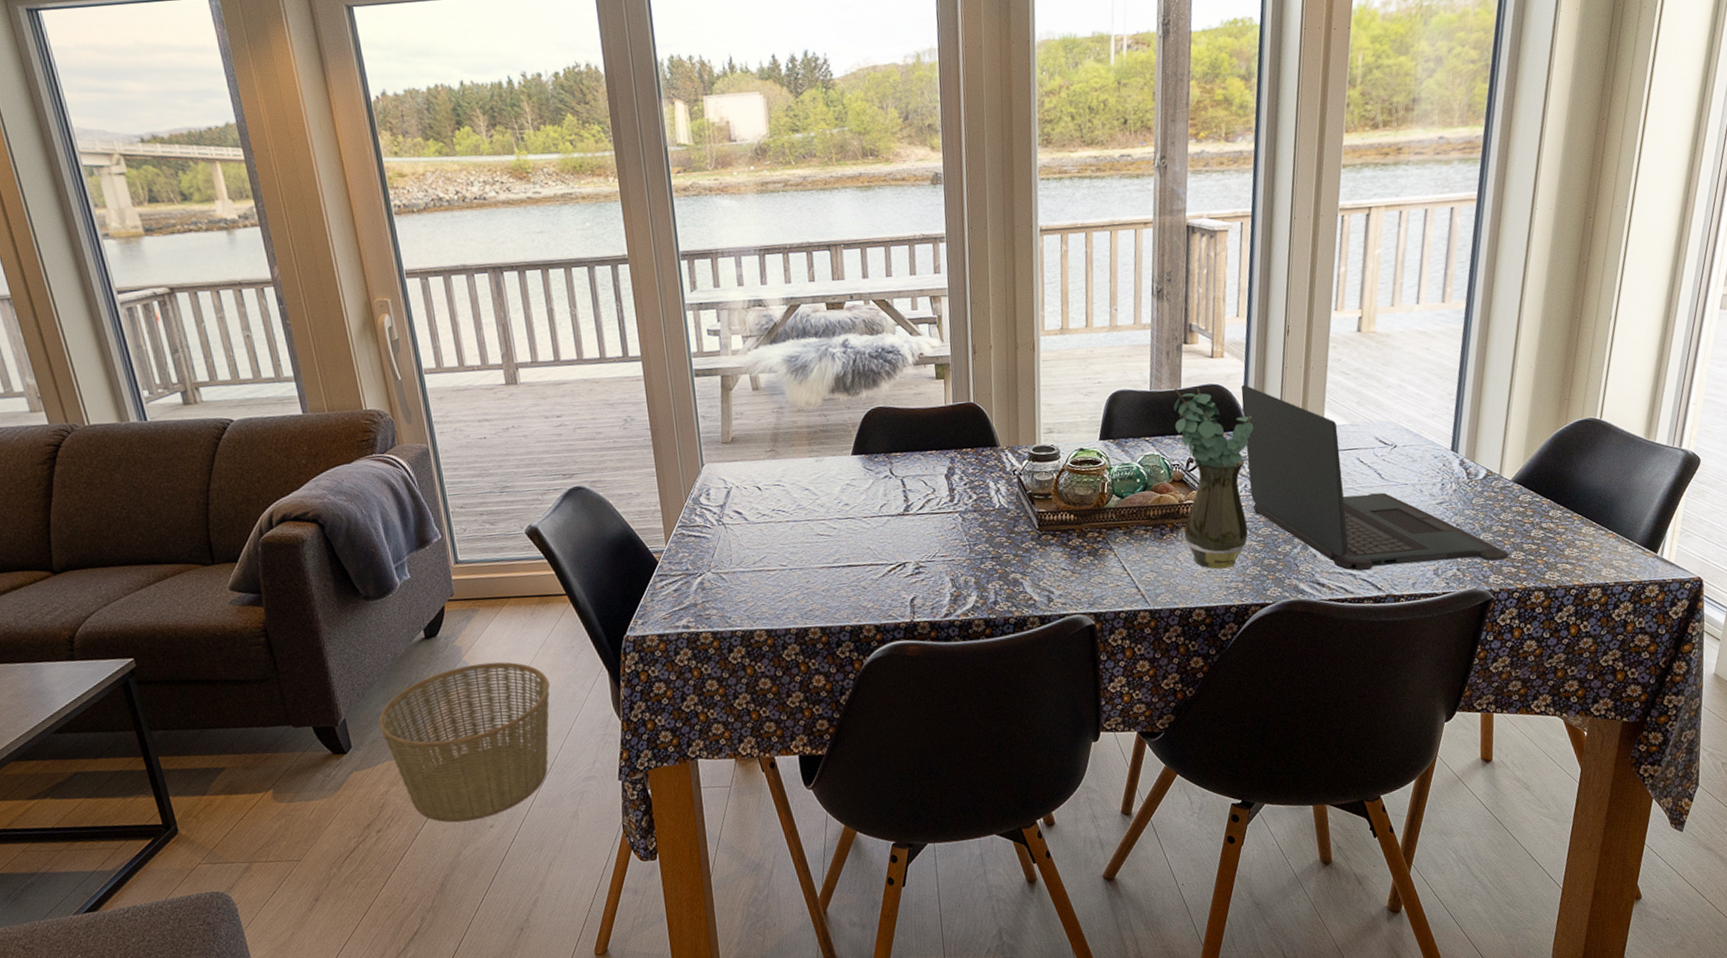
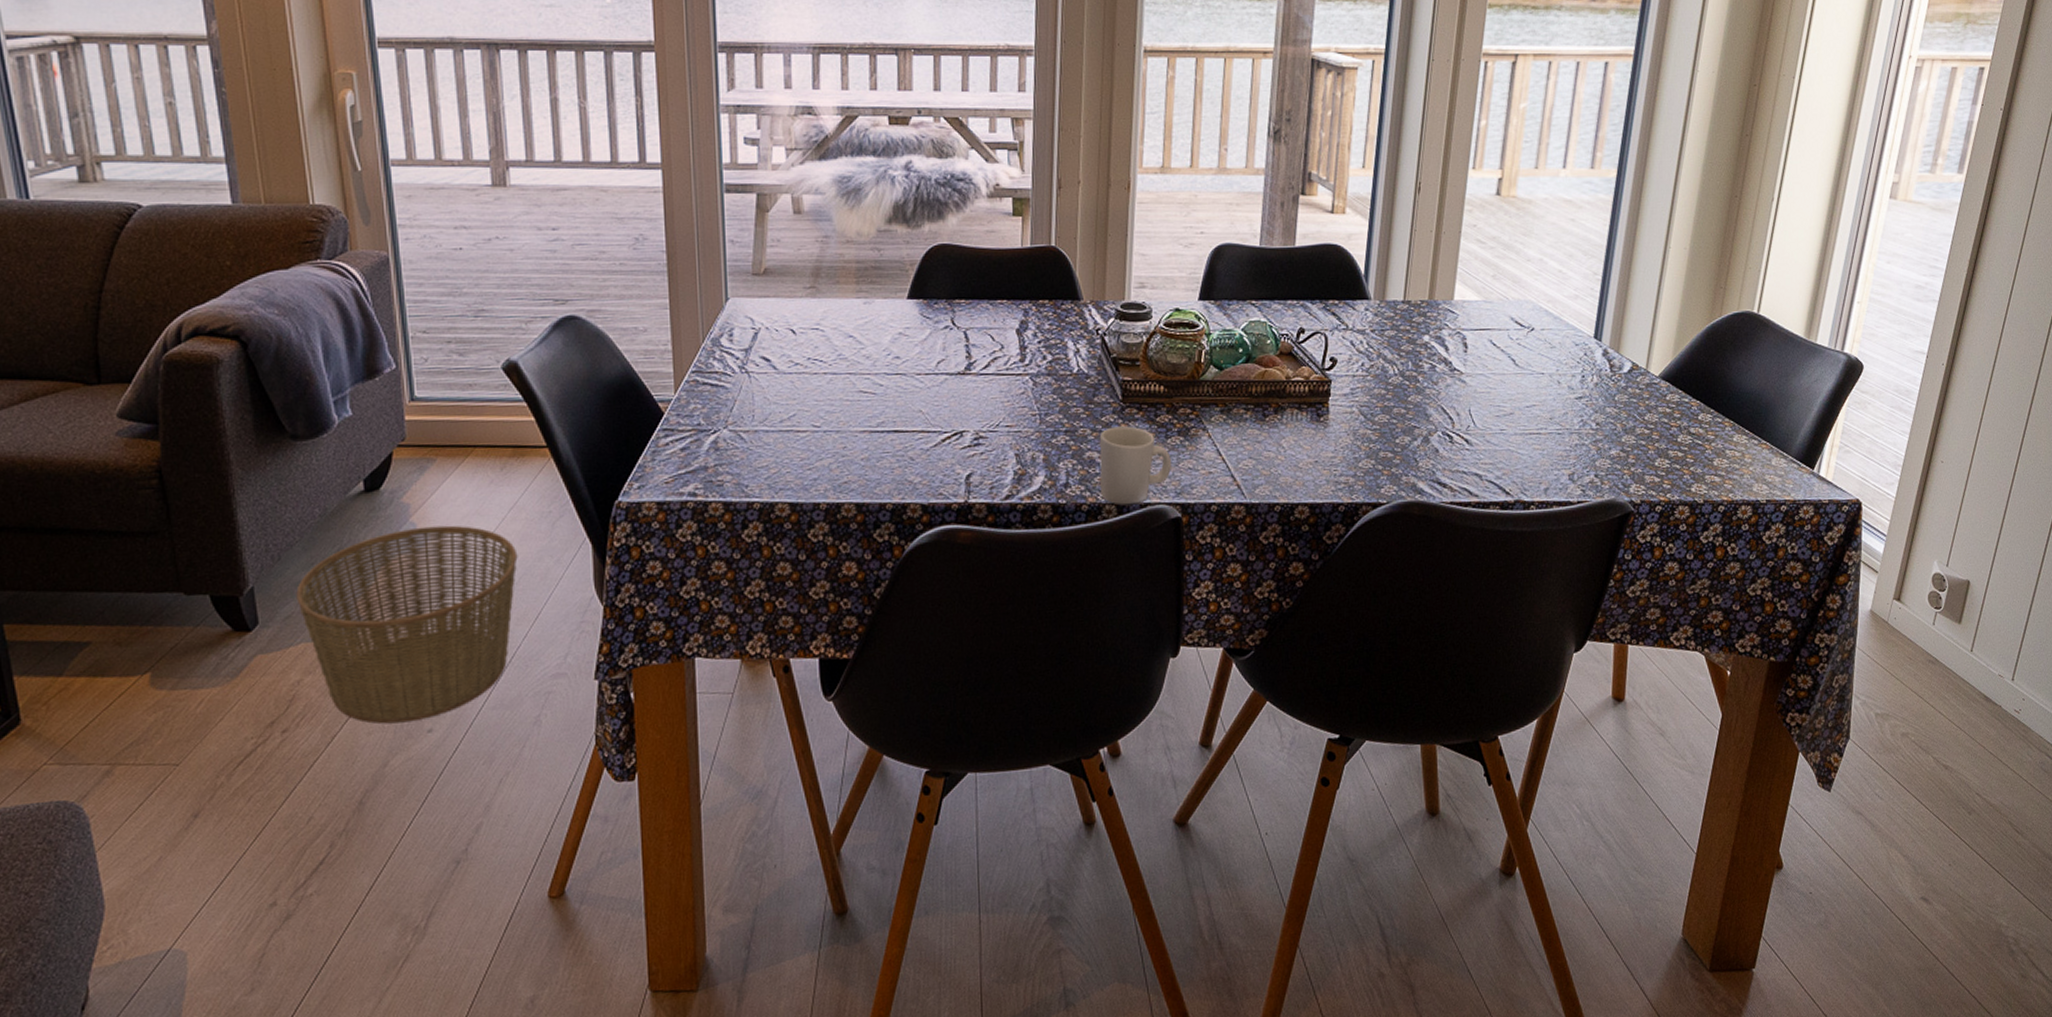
mug: none [1021,550,1085,618] -> present [1099,426,1172,507]
vase: present [1173,387,1254,569] -> none [1286,244,1375,460]
laptop: present [1241,384,1509,571] -> none [1363,246,1653,472]

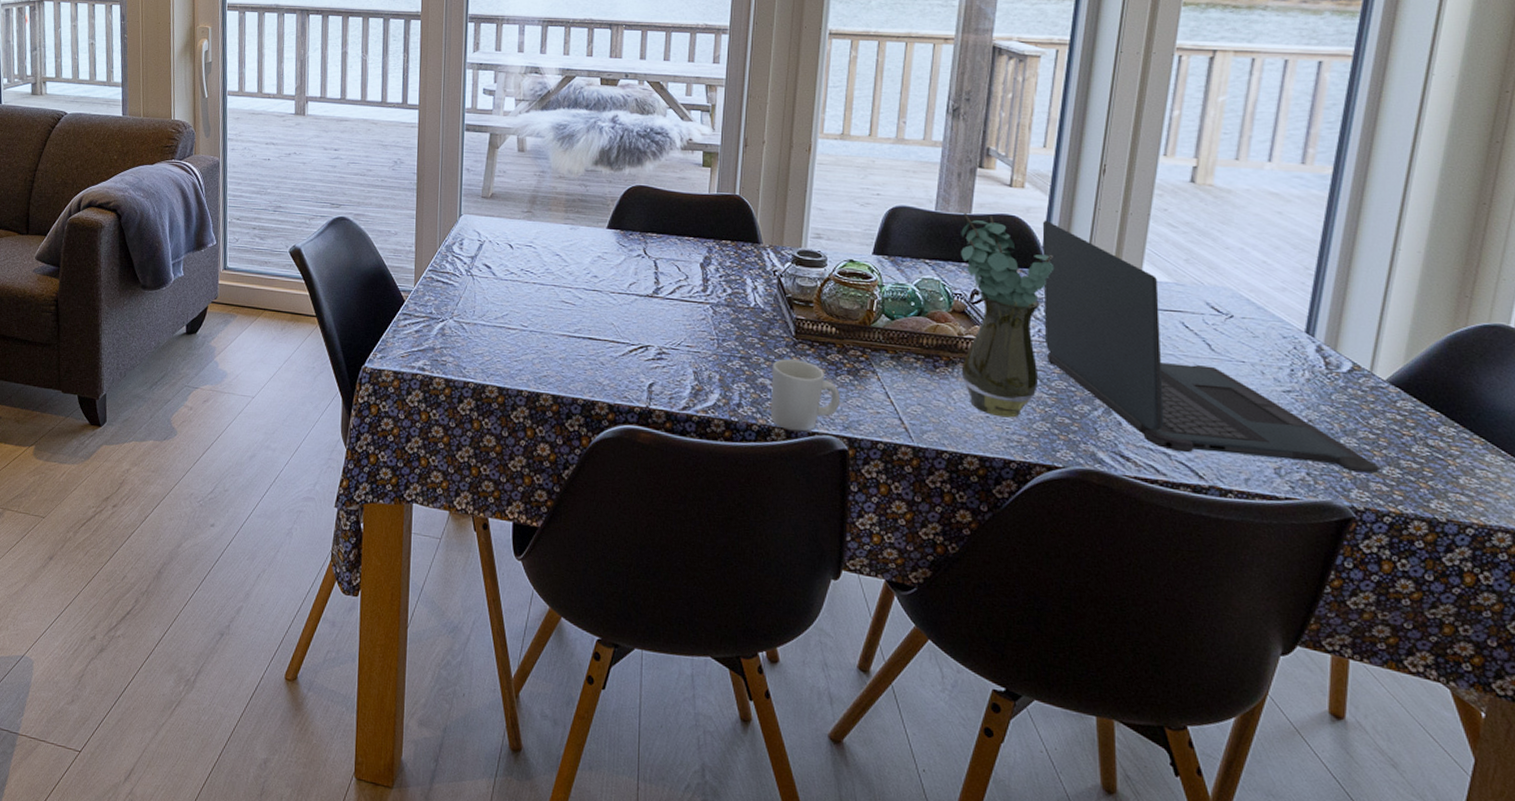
basket: present [296,525,518,724] -> none [133,366,287,516]
vase: none [1286,244,1375,460] -> present [961,212,1055,418]
laptop: none [1363,246,1653,472] -> present [1042,220,1379,473]

